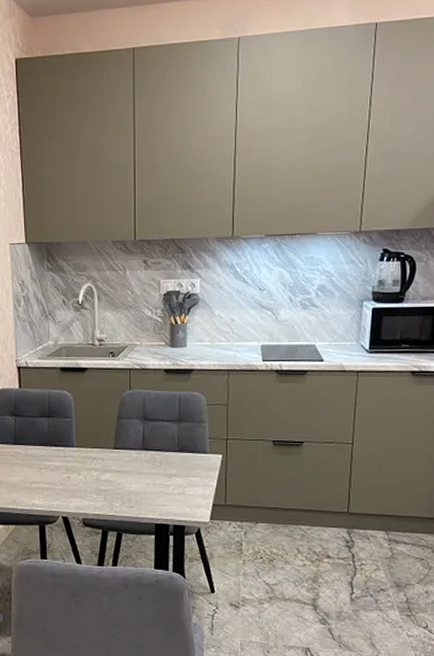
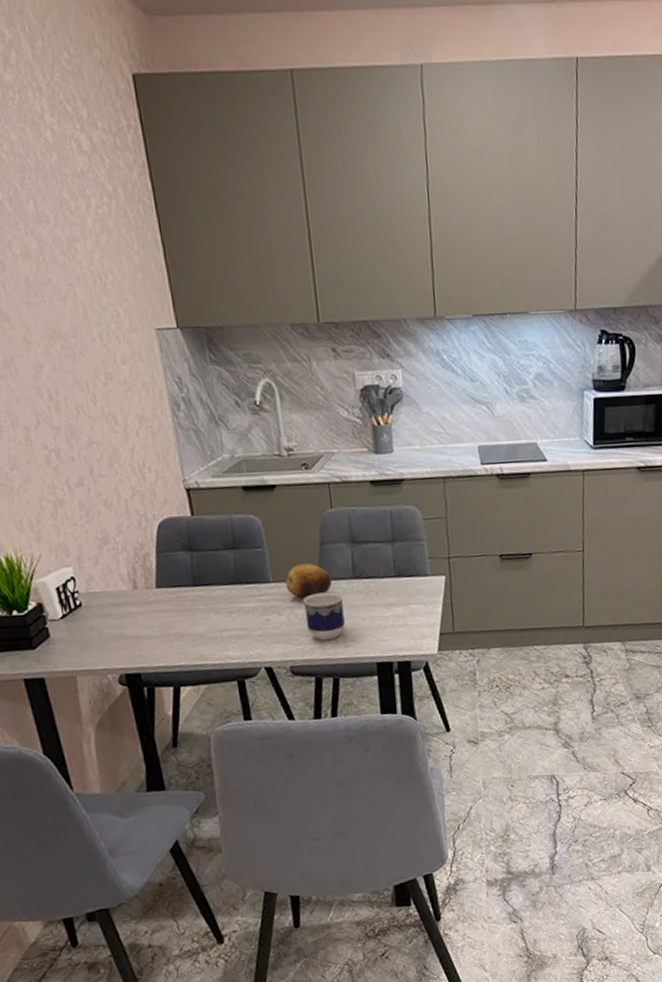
fruit: none [86,434,124,463] -> present [285,563,332,599]
cup: none [99,459,133,500] -> present [302,592,345,641]

